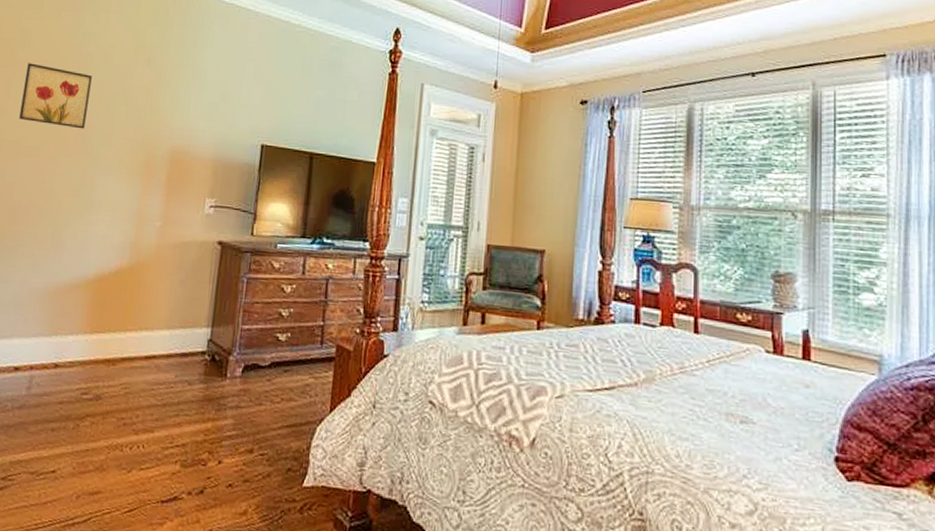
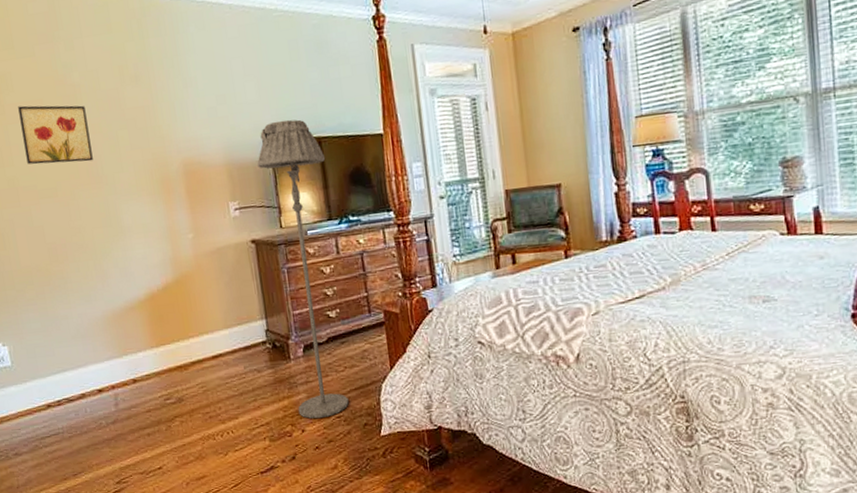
floor lamp: none [220,128,314,452] -> present [257,119,349,419]

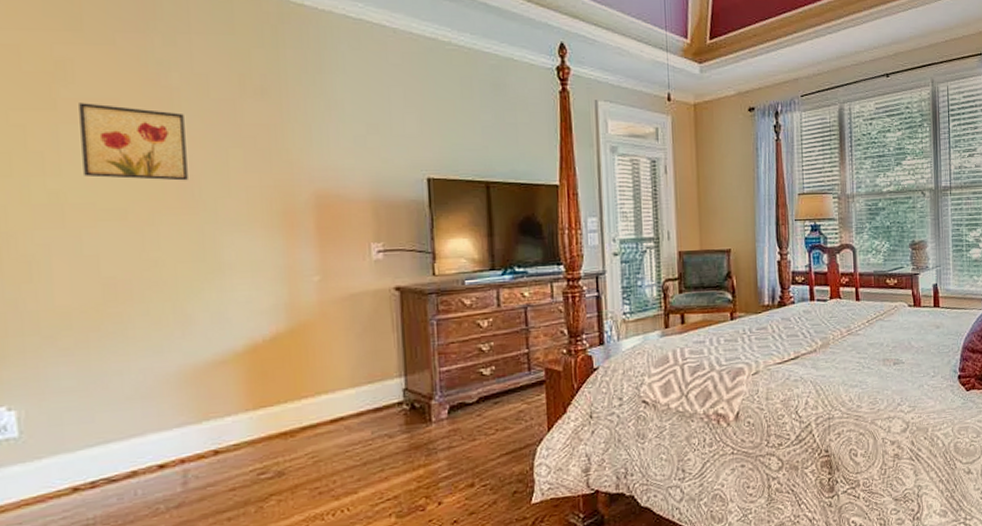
floor lamp: present [257,119,349,419] -> none [411,159,497,489]

